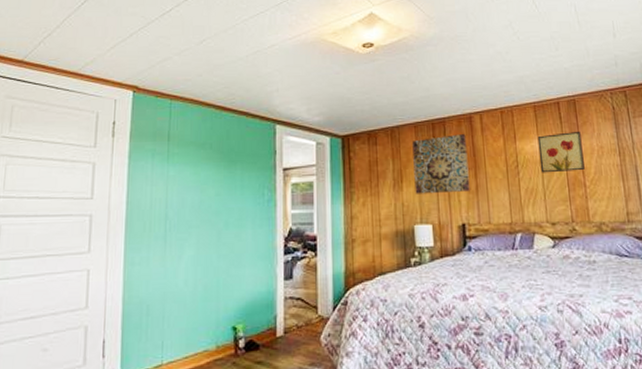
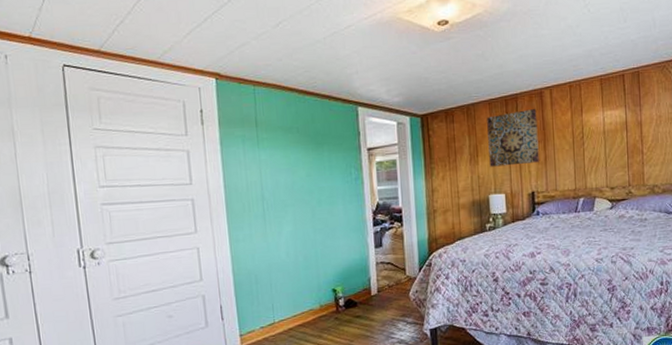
wall art: present [537,131,585,173] -> none [602,101,643,143]

